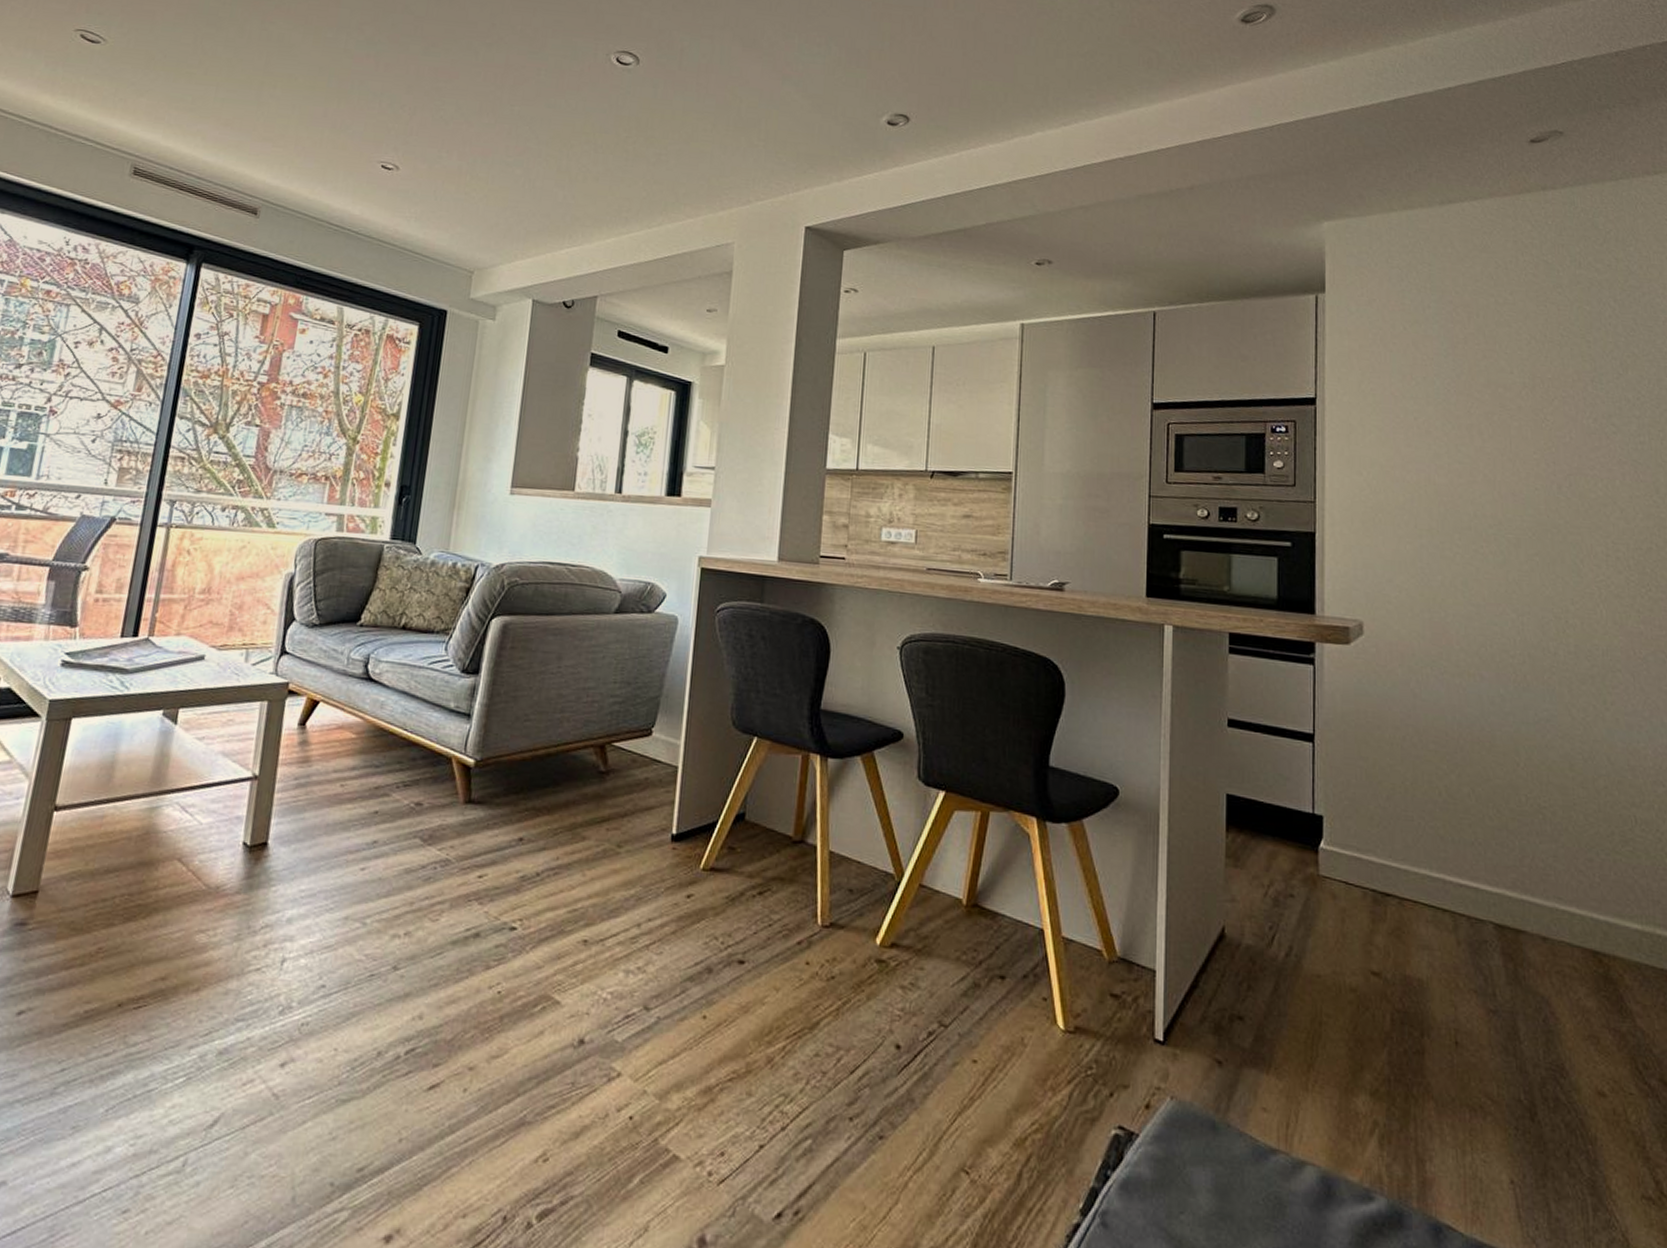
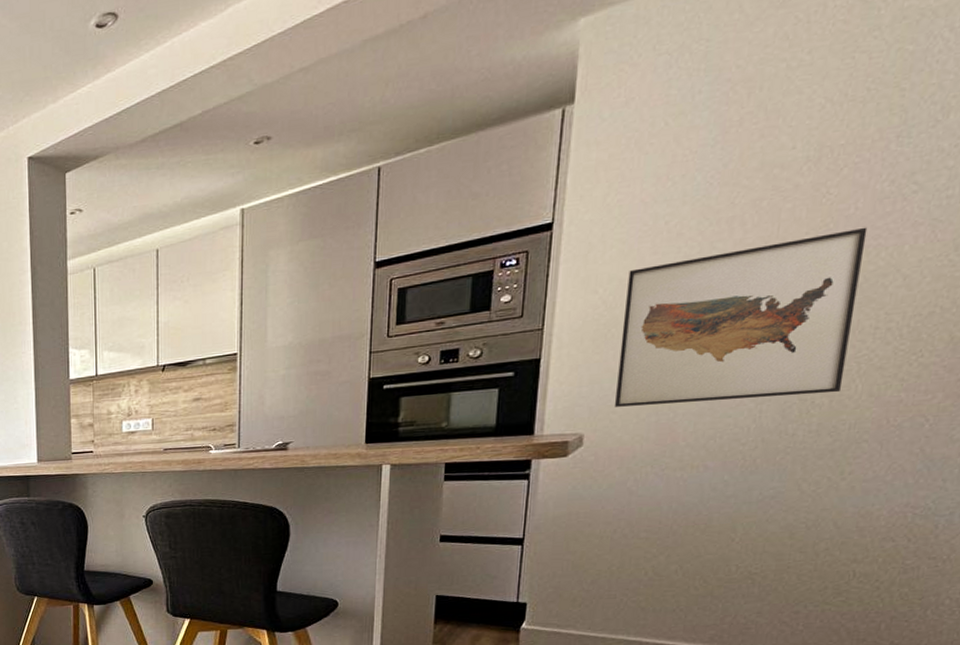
wall art: none [1388,456,1589,615] -> present [614,227,868,407]

